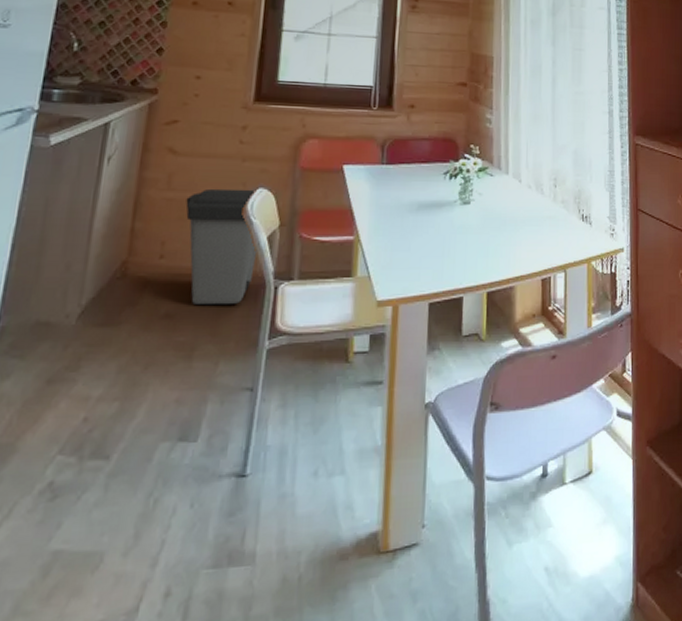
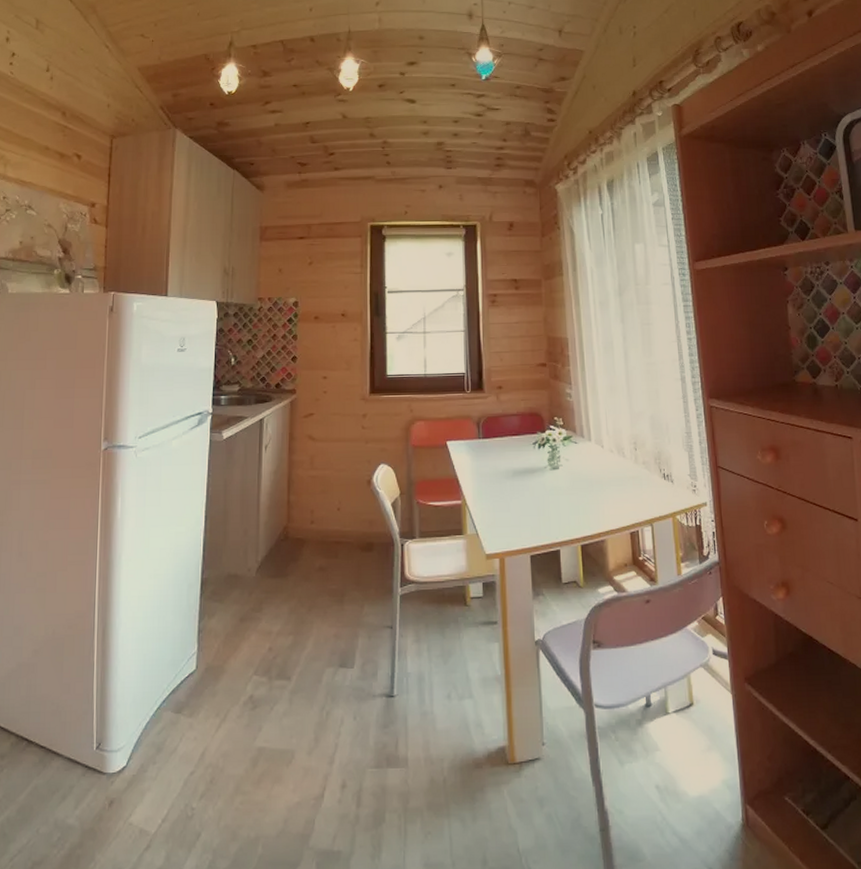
trash can: present [185,188,258,304] -> none [326,465,385,559]

